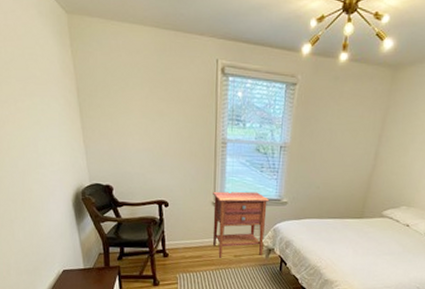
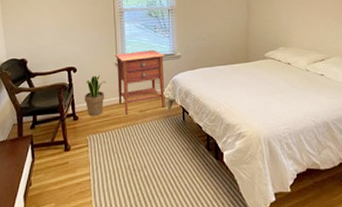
potted plant: none [175,213,200,256] -> present [84,75,106,117]

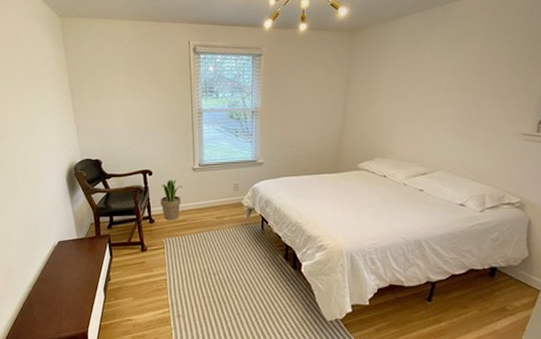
nightstand: present [115,50,166,115] -> none [192,155,247,221]

